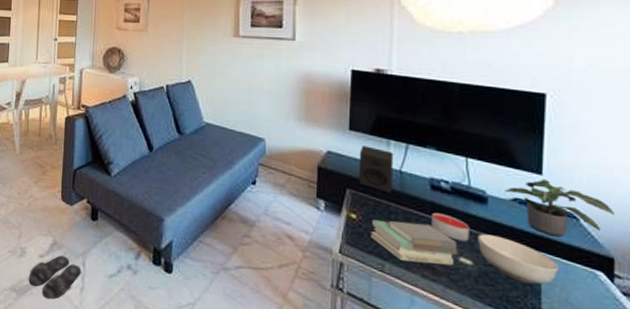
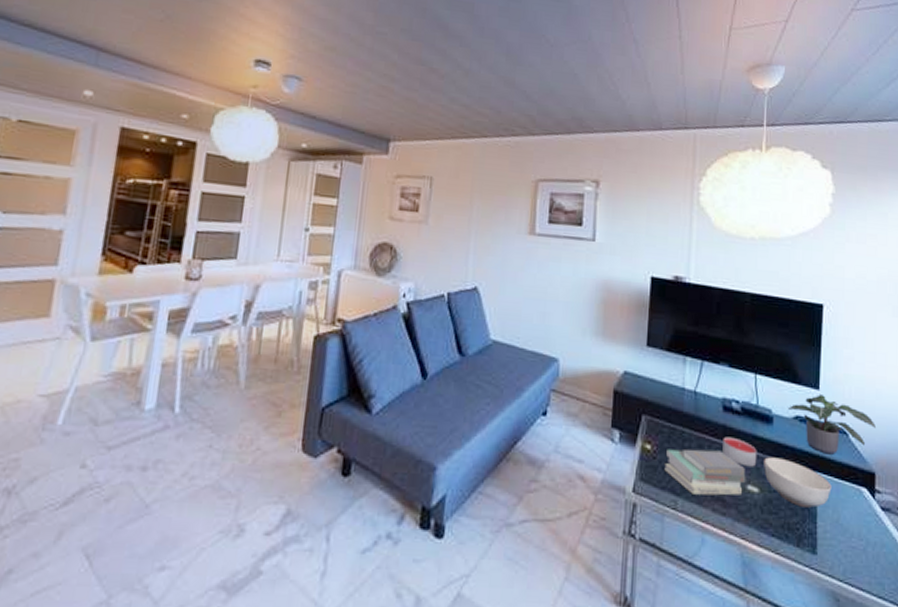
slippers: present [28,255,81,300] -> none [246,530,324,596]
speaker: present [358,145,394,194] -> none [654,364,689,418]

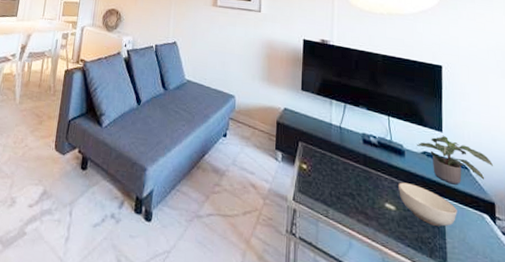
books: present [664,449,746,496] -> none [317,169,384,211]
candle: present [722,436,757,467] -> none [364,163,393,189]

